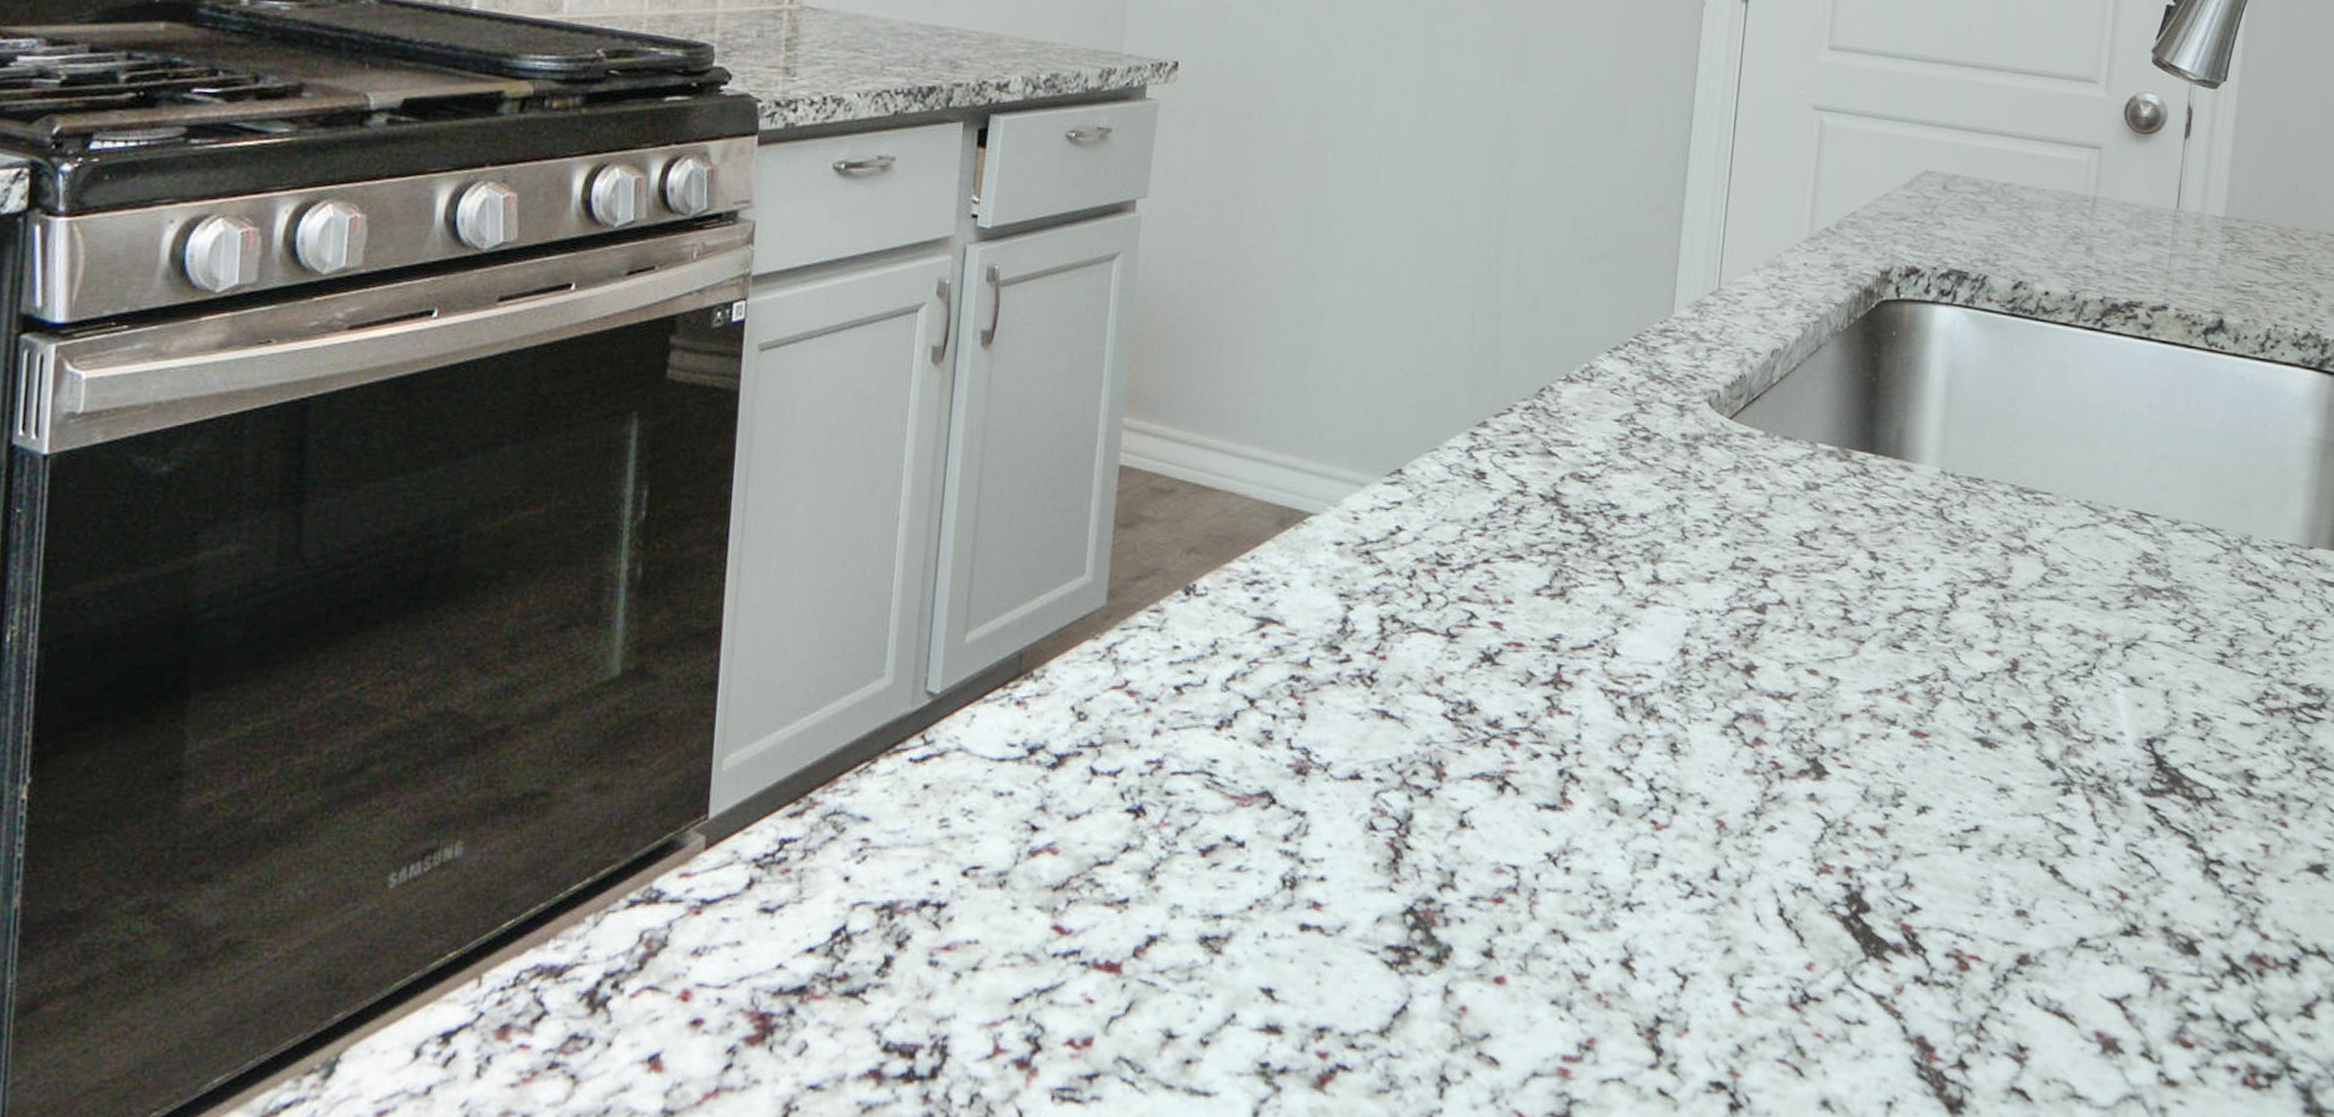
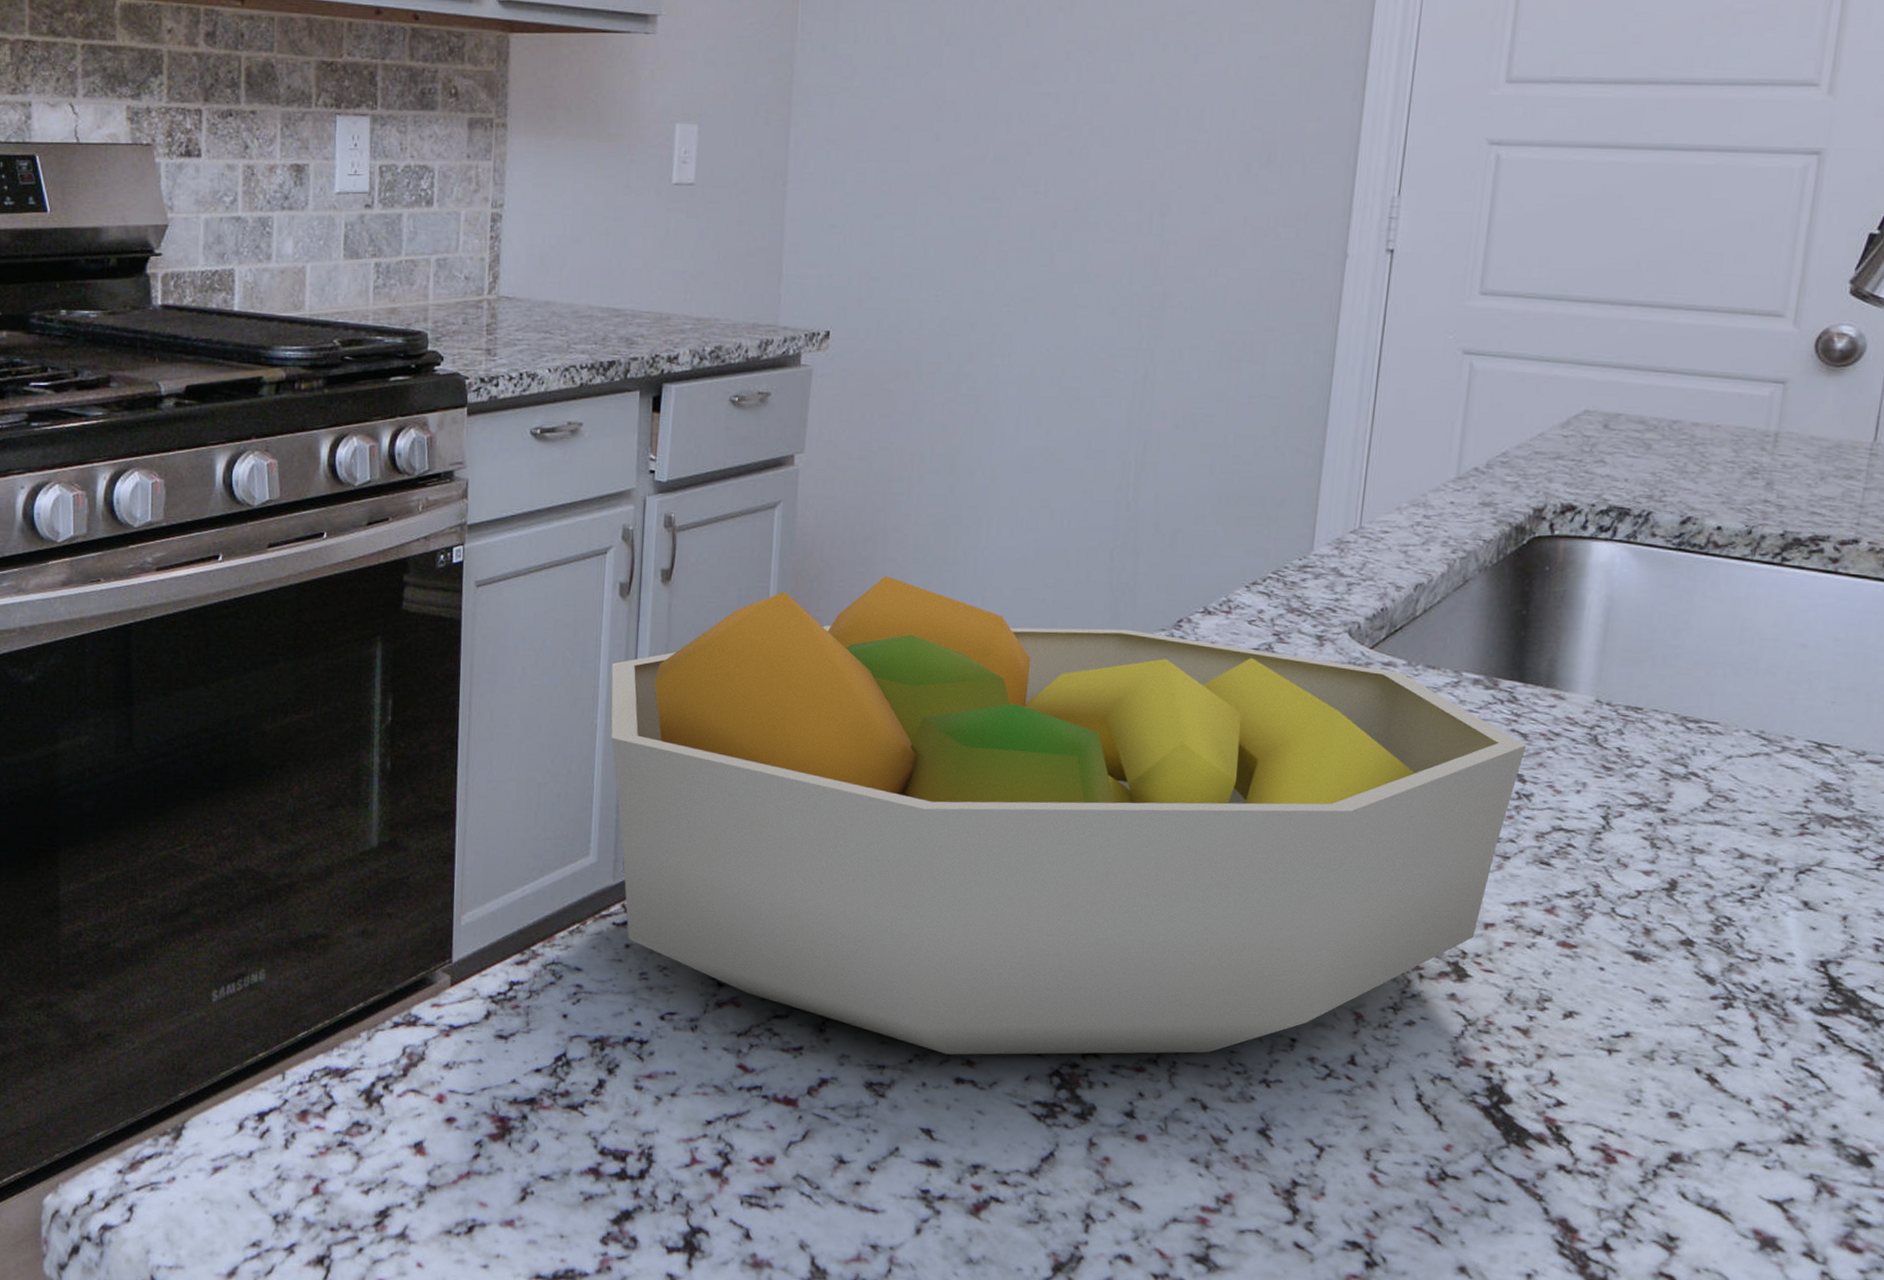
fruit bowl: none [915,339,1878,897] -> present [611,576,1527,1055]

